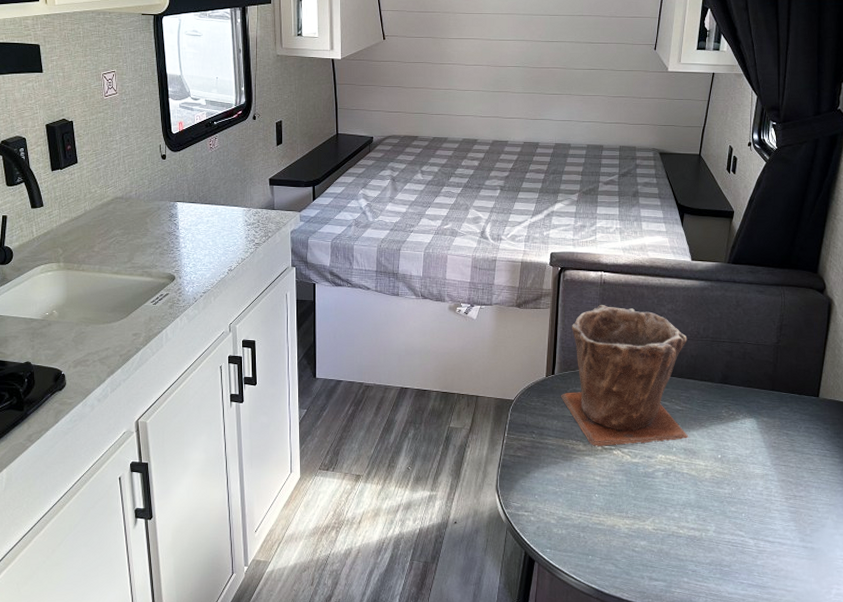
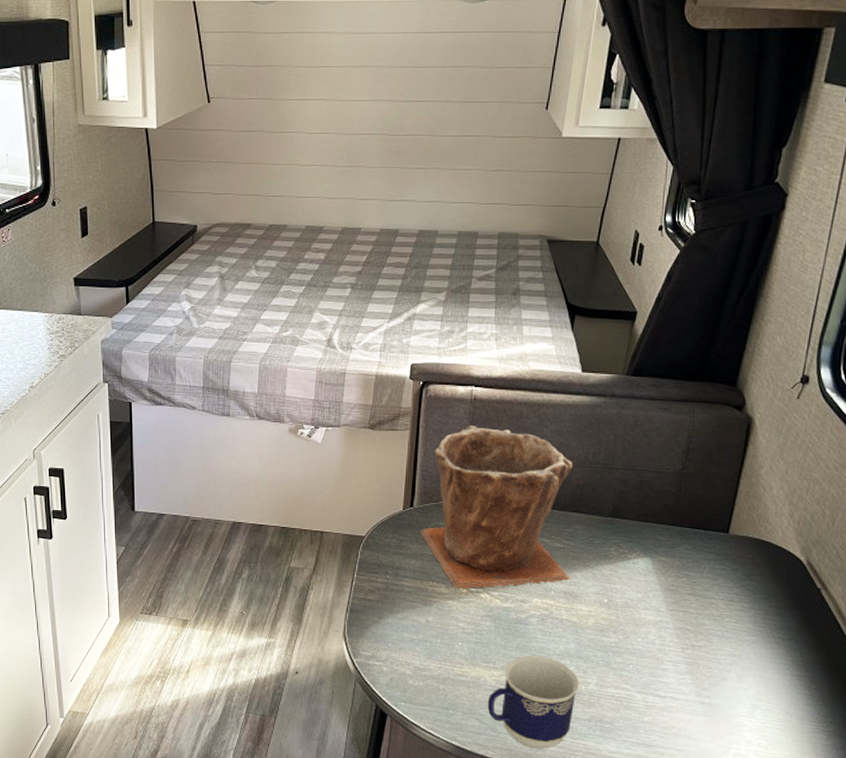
cup: none [622,506,701,591] -> present [487,655,580,749]

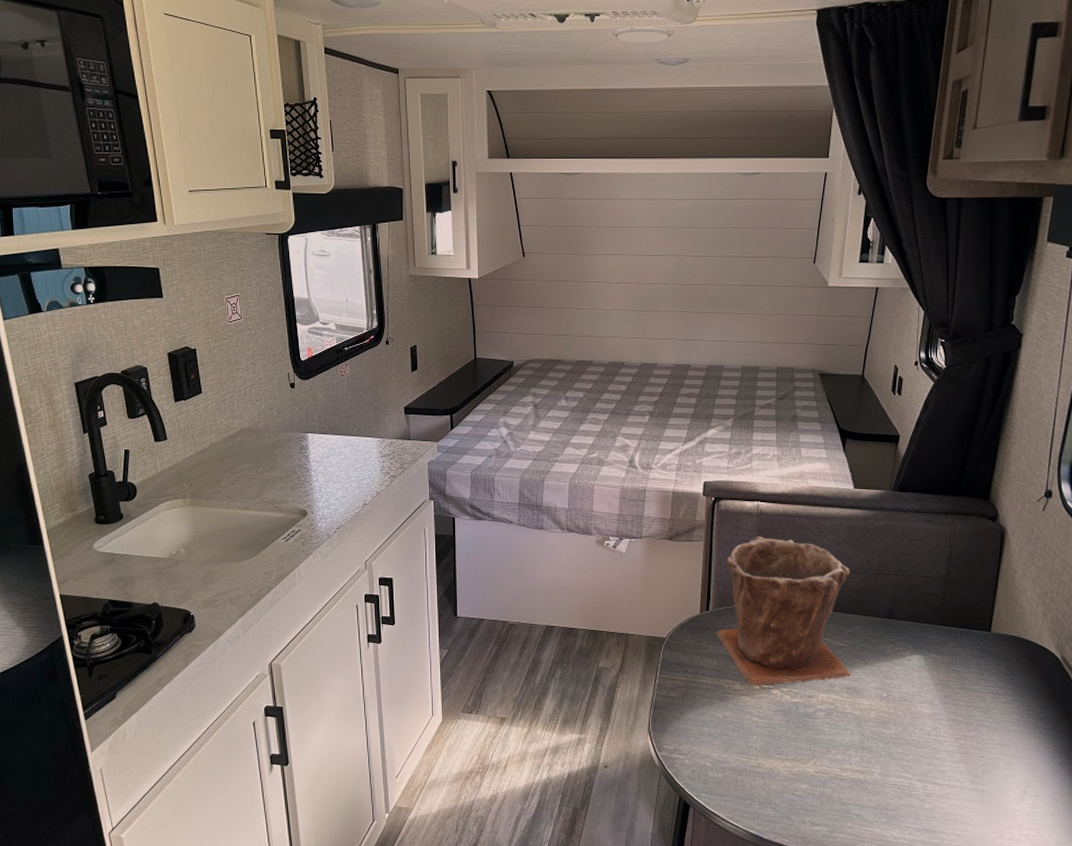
cup: present [487,655,580,749] -> none [781,747,865,836]

